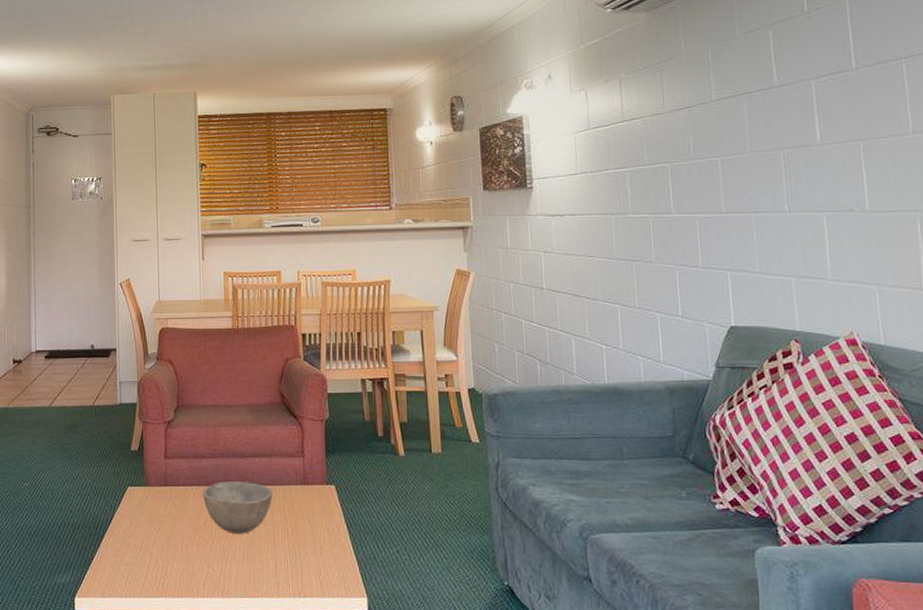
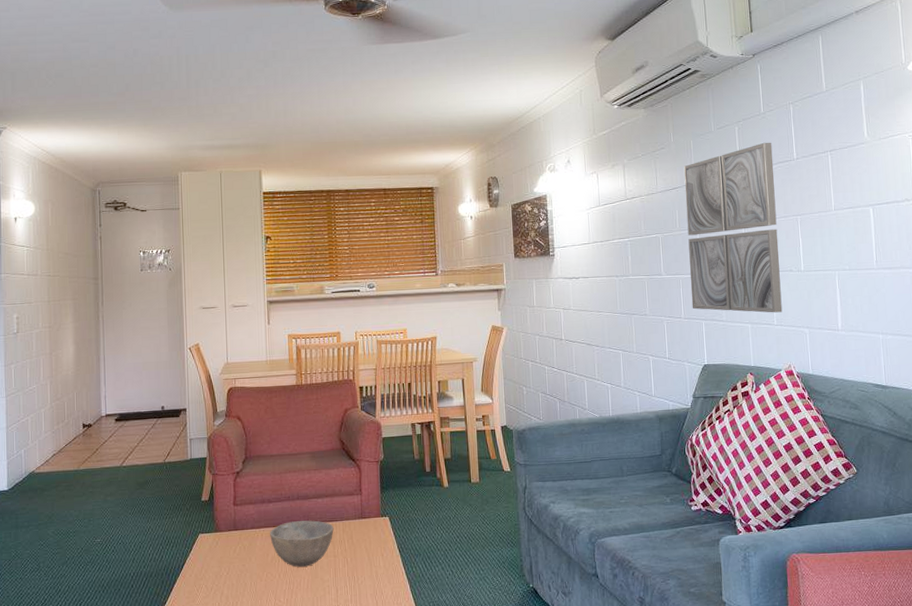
wall art: none [700,48,840,264] -> present [684,142,783,313]

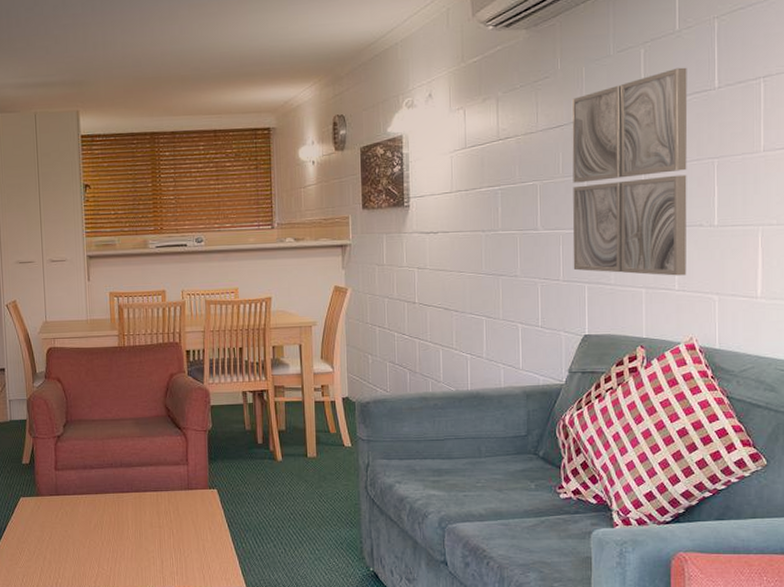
bowl: present [270,520,334,567] -> none [92,489,159,536]

